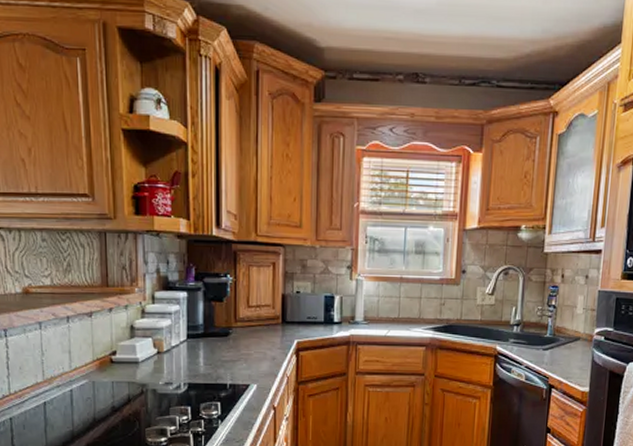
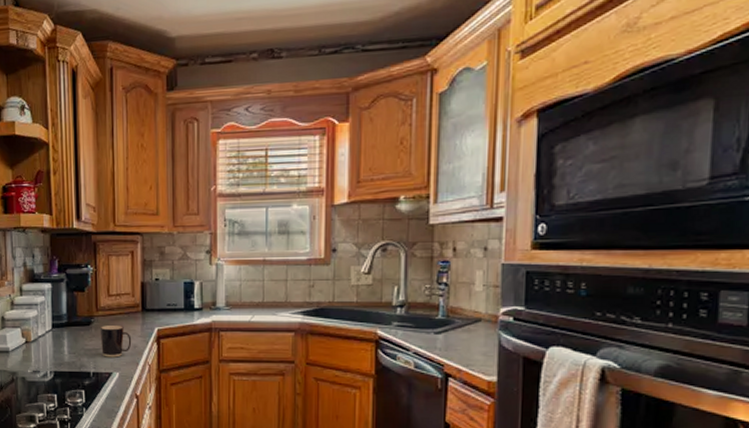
mug: none [238,336,271,369] -> present [100,324,132,358]

